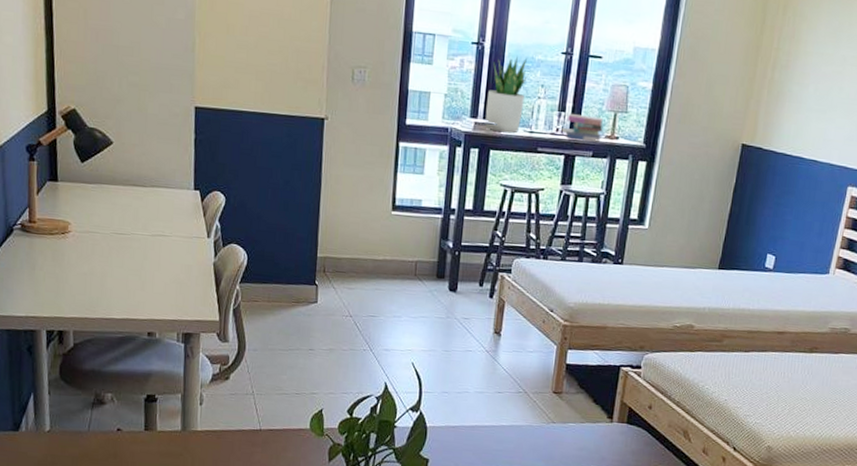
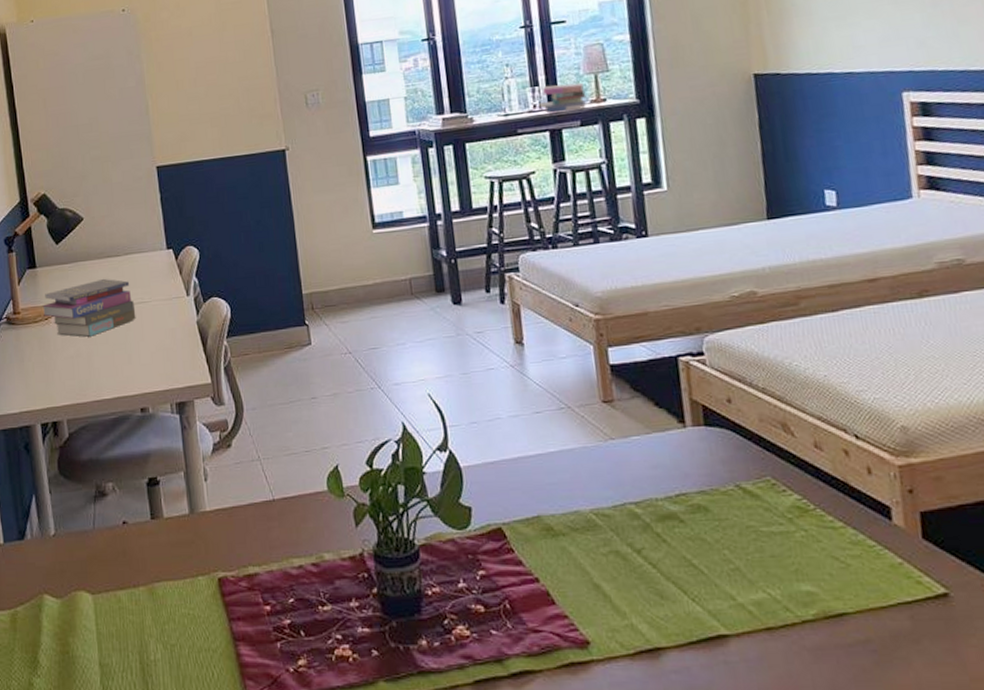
books: none [60,205,155,258] -> present [42,278,136,337]
planter: present [485,56,529,133] -> none [449,40,493,123]

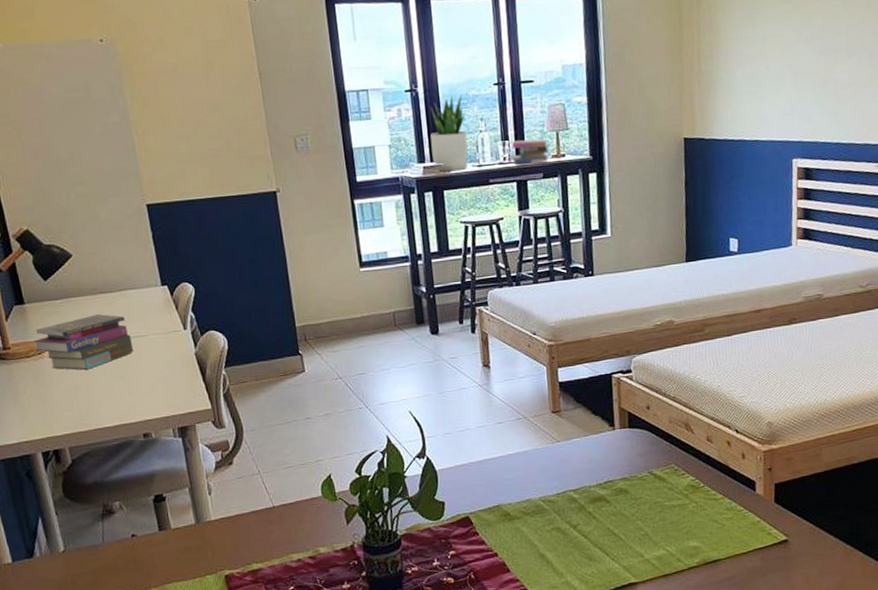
planter: none [449,40,493,123] -> present [430,94,468,172]

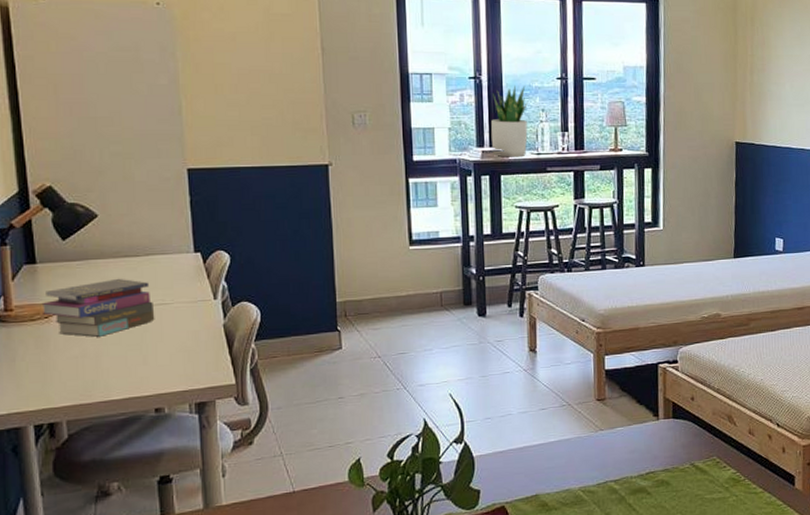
books: present [508,139,549,165] -> none [567,132,607,156]

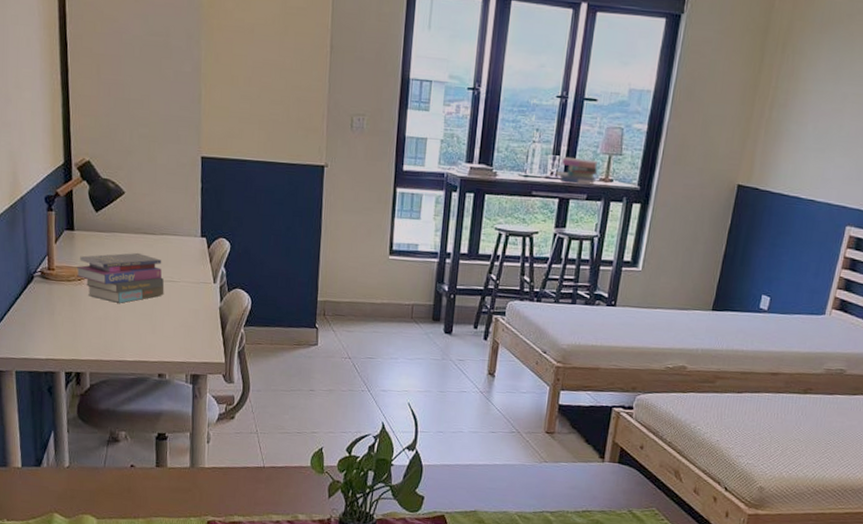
planter: present [490,85,529,158] -> none [480,101,524,178]
books: none [567,132,607,156] -> present [556,156,598,185]

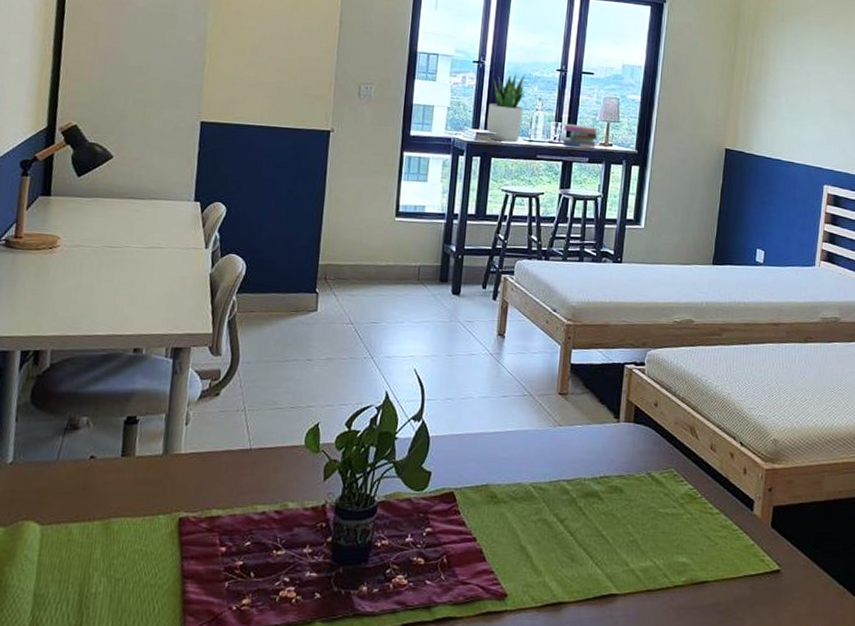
books: present [76,252,165,303] -> none [48,218,149,272]
planter: none [480,101,524,178] -> present [486,73,527,142]

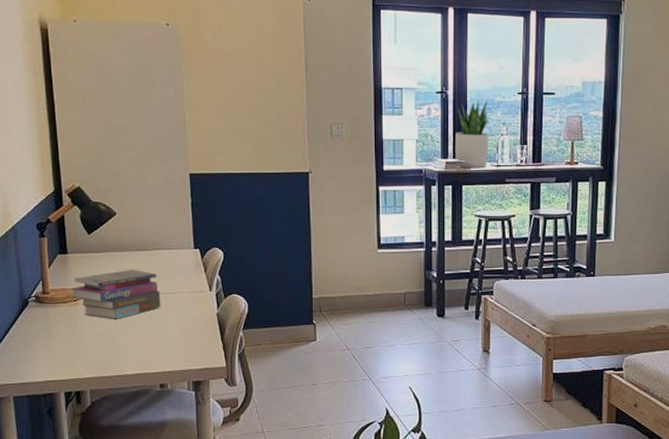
books: none [48,218,149,272] -> present [71,269,161,319]
books: present [559,123,598,149] -> none [525,145,563,169]

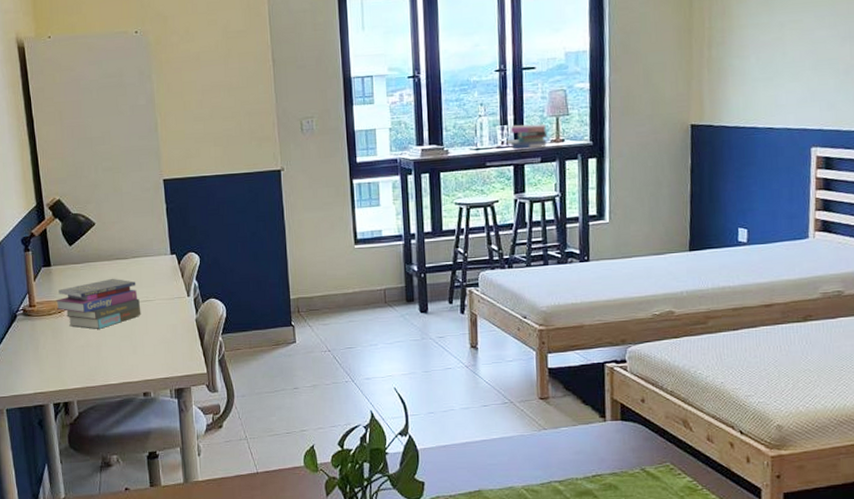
planter: present [454,100,491,169] -> none [430,81,467,155]
books: none [525,145,563,169] -> present [507,124,548,149]

